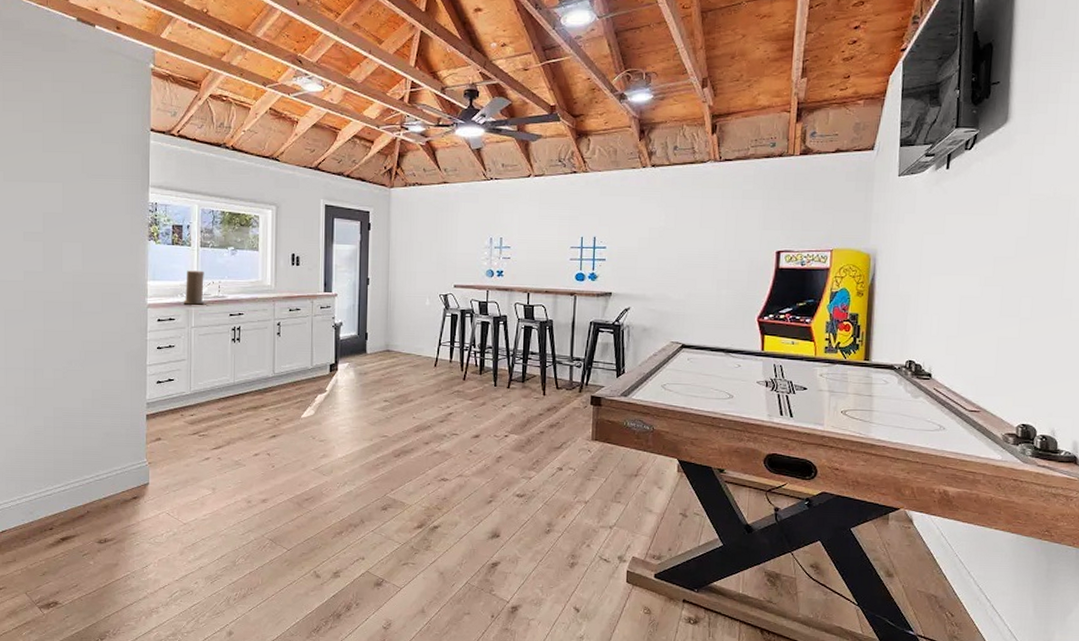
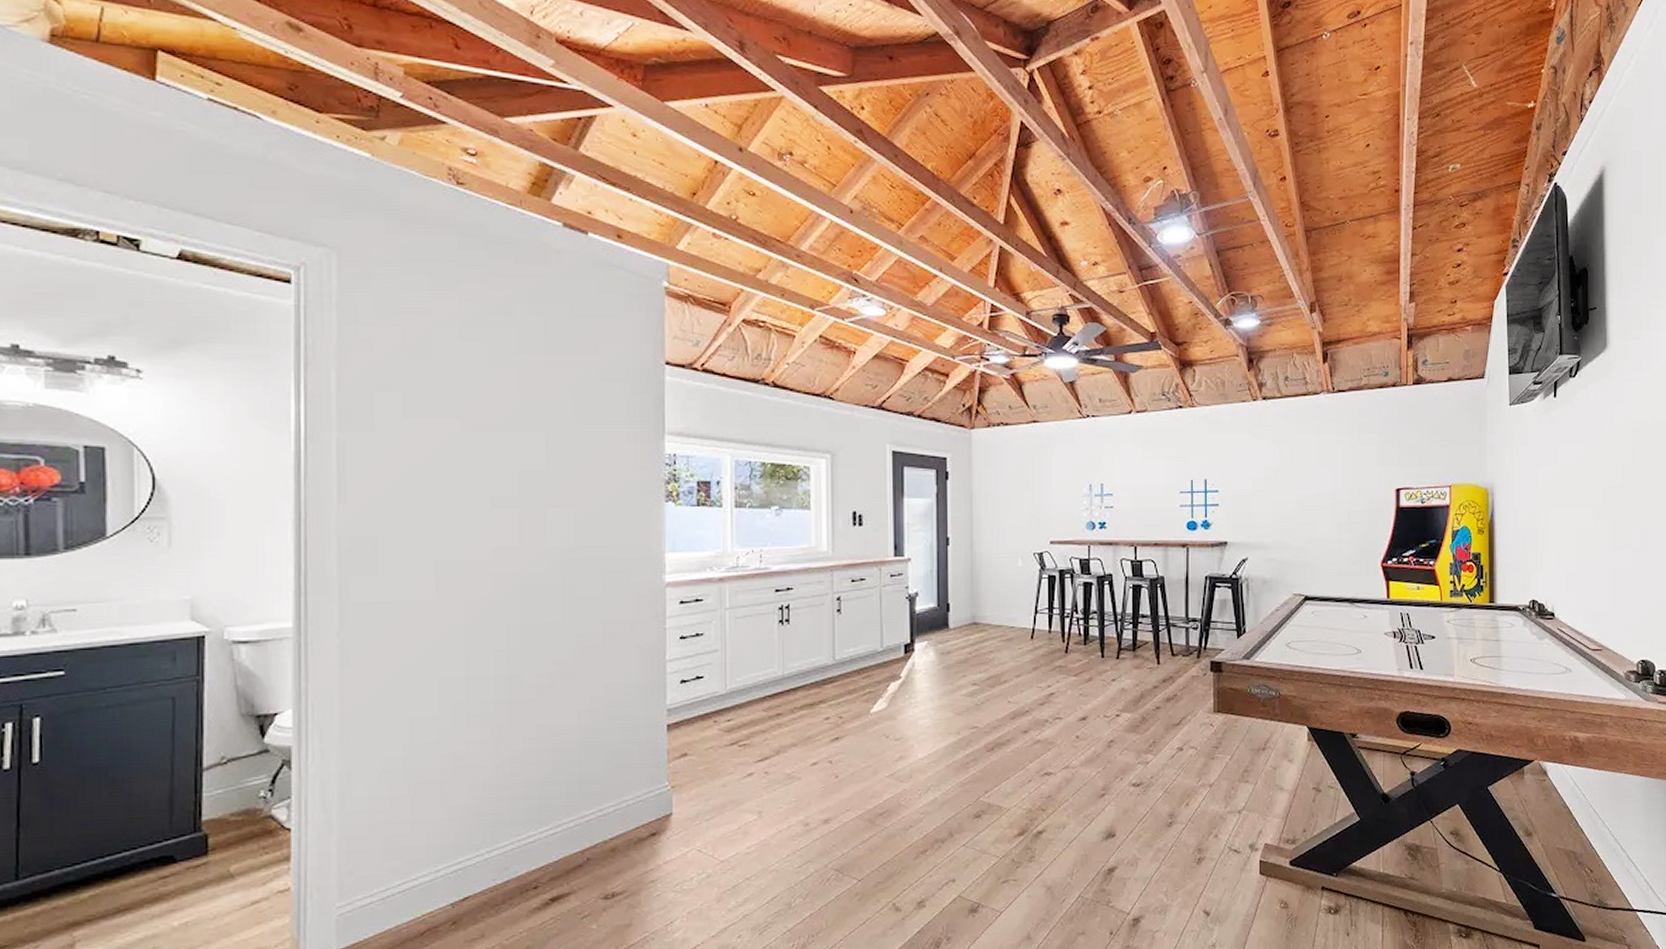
paper towel: present [183,270,210,306] -> none [713,537,749,582]

